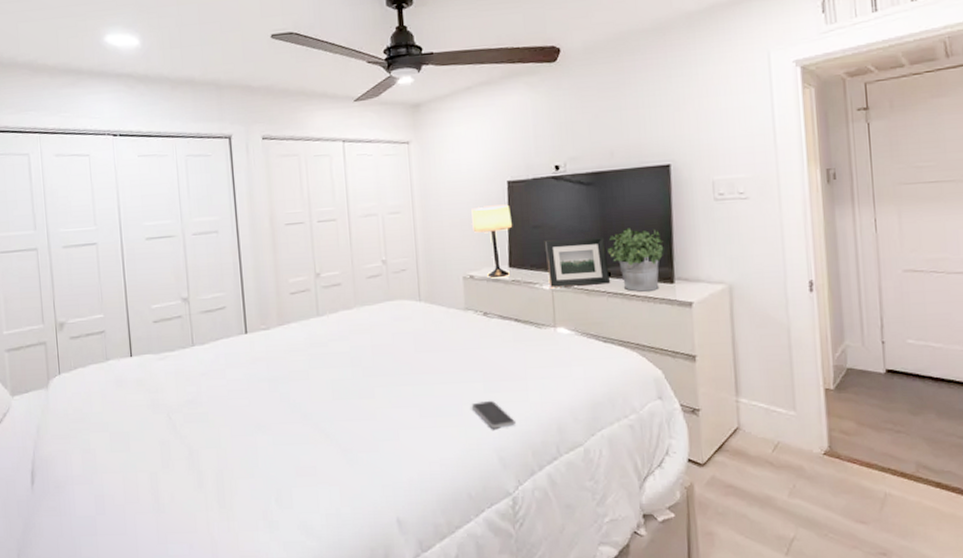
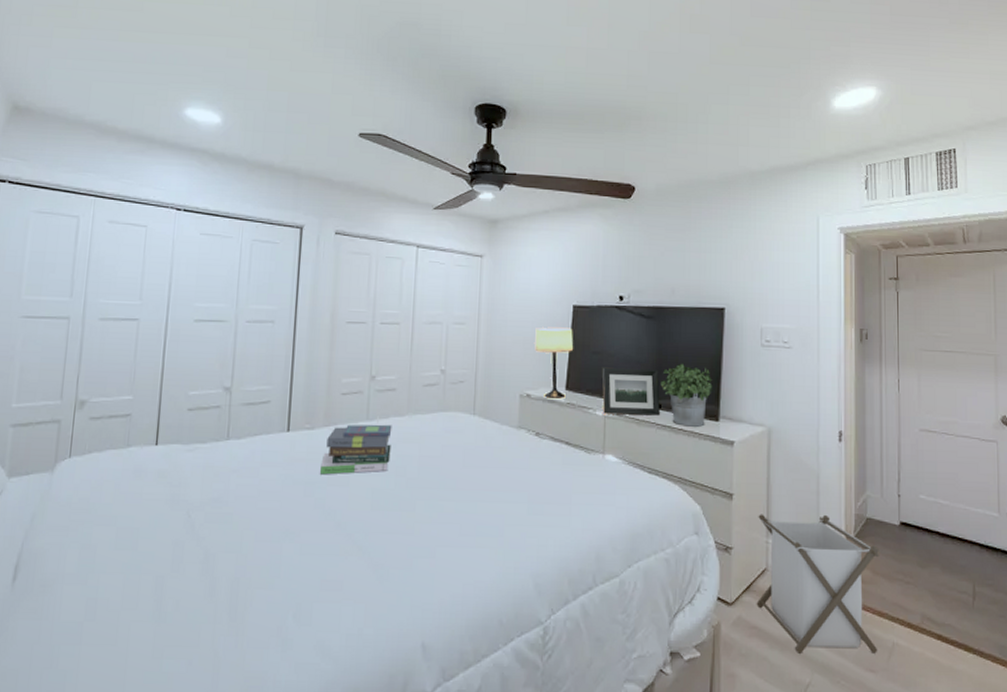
books: none [280,318,345,371] -> present [320,424,392,475]
mobile phone: present [471,400,515,429] -> none [513,523,555,553]
laundry basket: none [725,368,869,509] -> present [756,514,879,654]

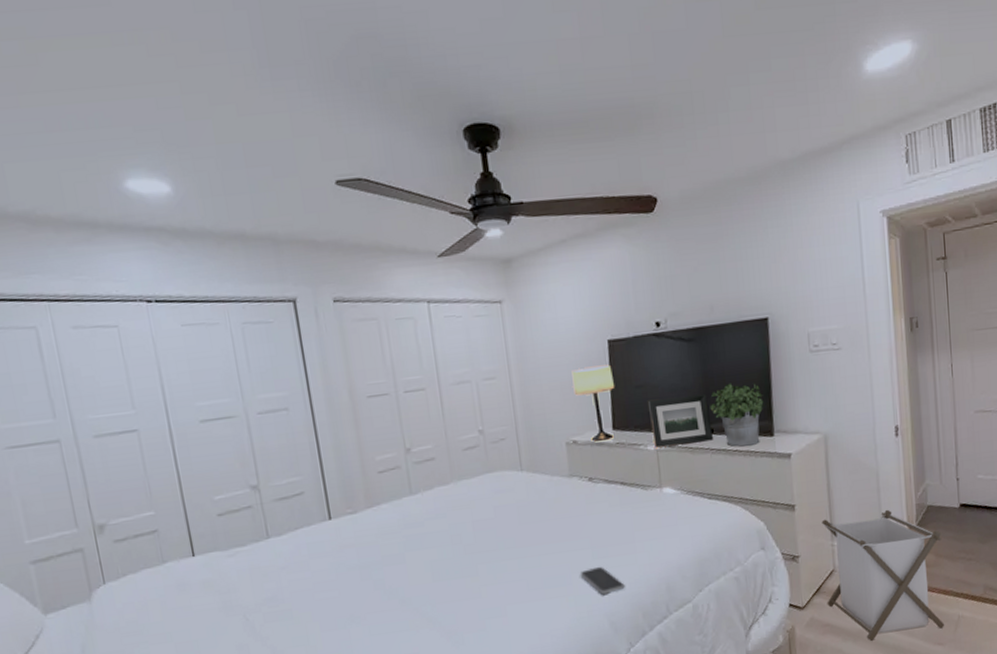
books: present [320,424,392,475] -> none [371,495,443,557]
mobile phone: none [513,523,555,553] -> present [580,566,625,595]

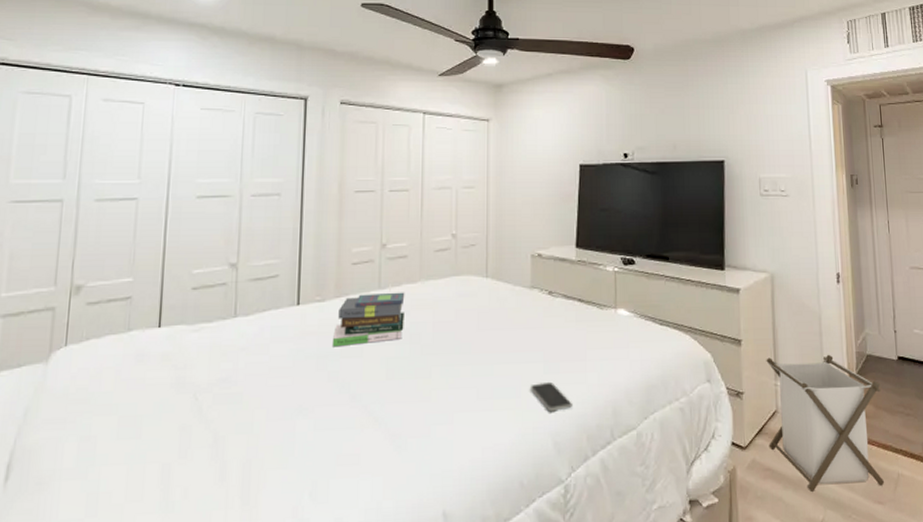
books: none [371,495,443,557] -> present [333,292,405,347]
table lamp: present [572,365,616,442] -> none [544,186,582,257]
picture frame: present [648,393,713,448] -> none [611,223,668,269]
potted plant: present [710,383,764,447] -> none [667,216,717,277]

